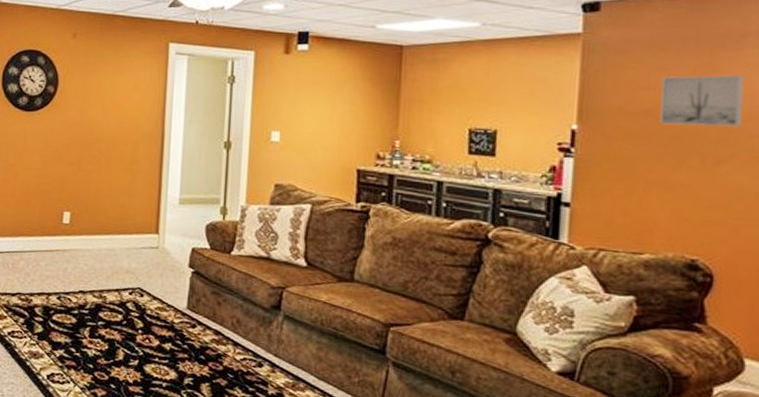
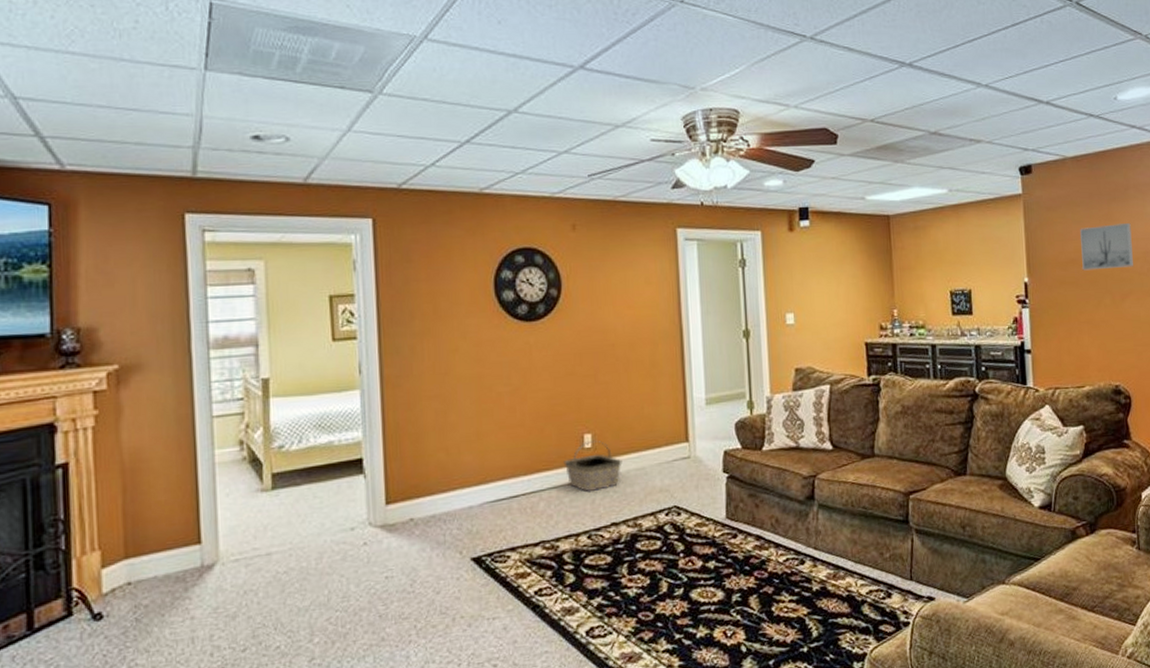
basket: none [44,218,95,262] -> present [563,440,622,492]

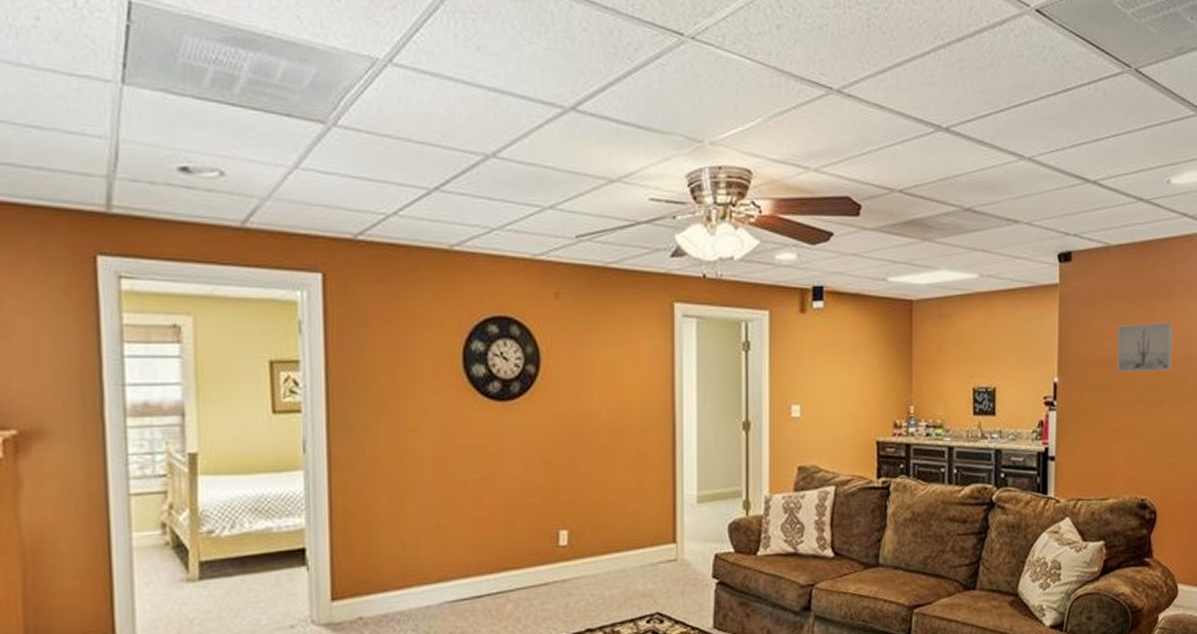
basket: present [563,440,622,492] -> none [535,537,601,594]

